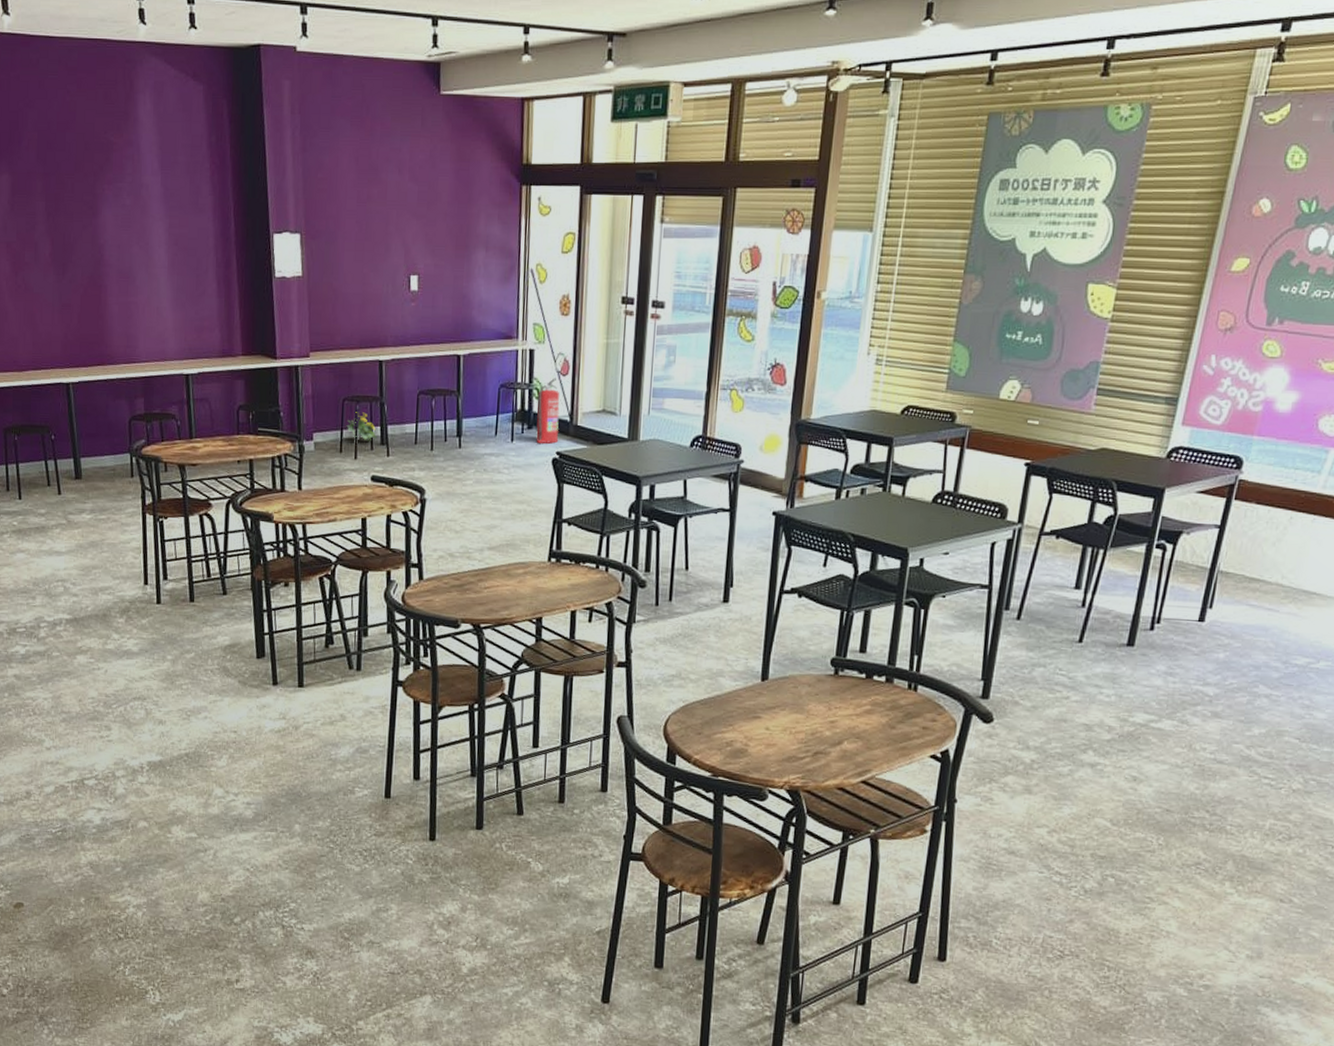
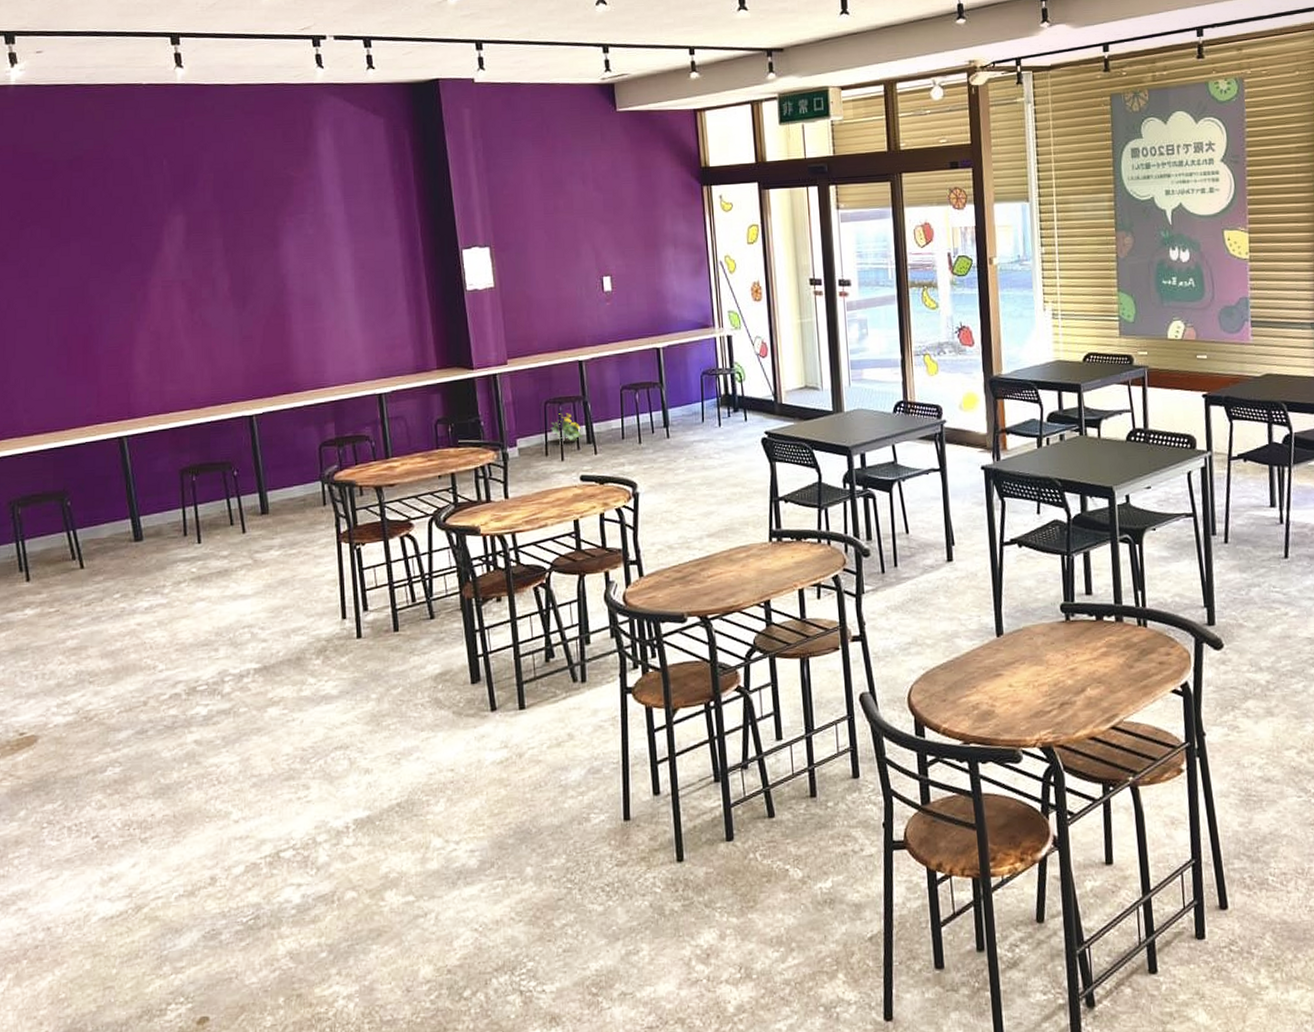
fire extinguisher: present [536,378,560,444] -> none [739,360,765,425]

